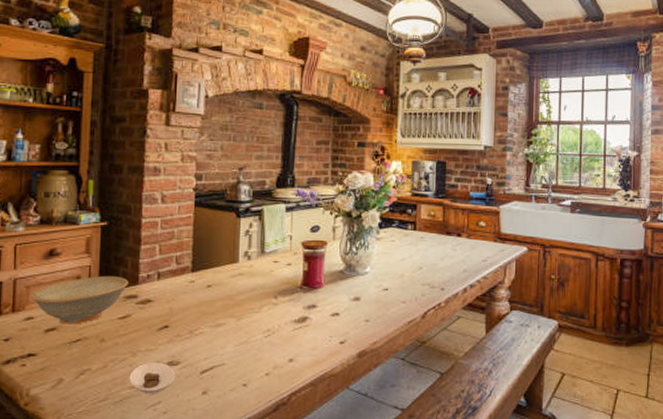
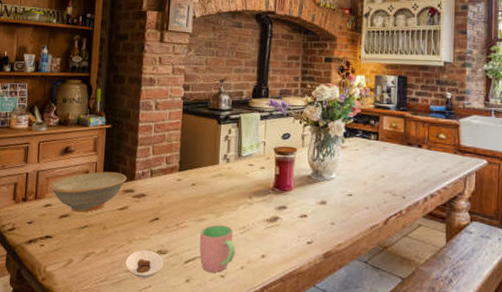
cup: none [218,329,259,382] -> present [199,224,235,273]

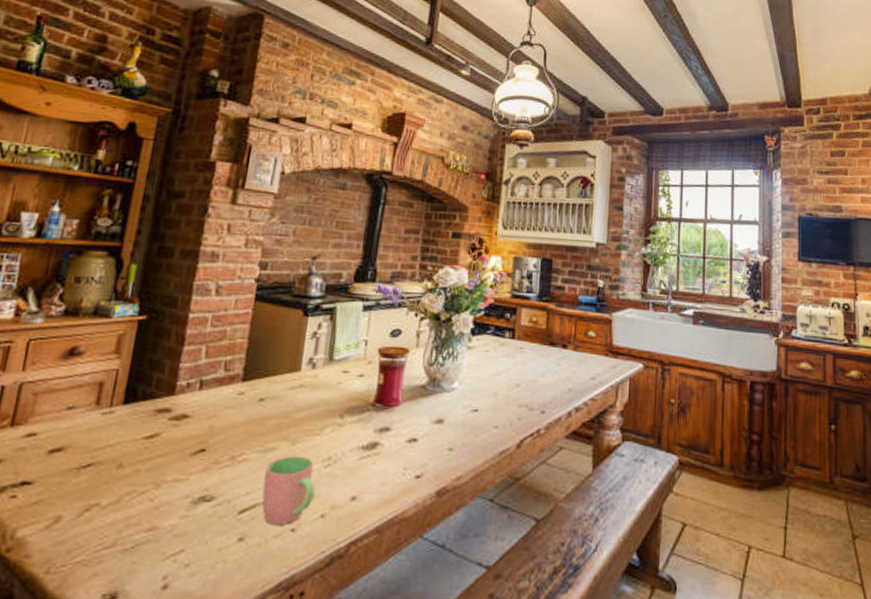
dish: present [49,171,127,213] -> none [36,382,163,444]
saucer: present [125,250,164,279] -> none [146,497,207,540]

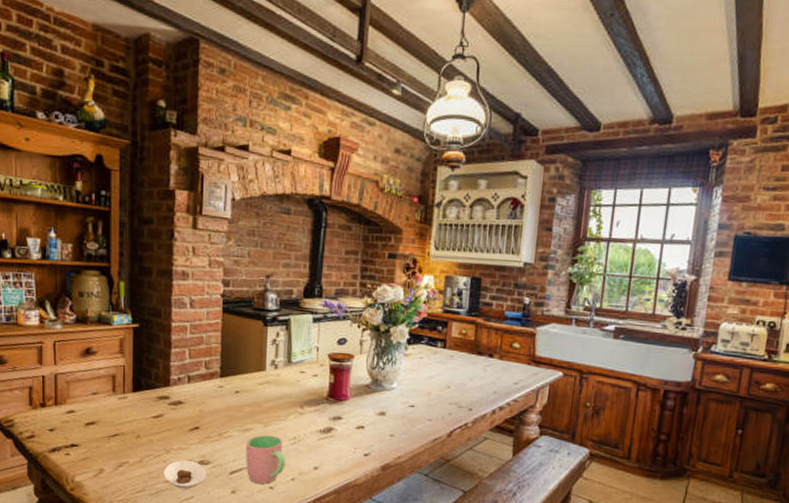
saucer: none [146,497,207,540] -> present [163,460,206,490]

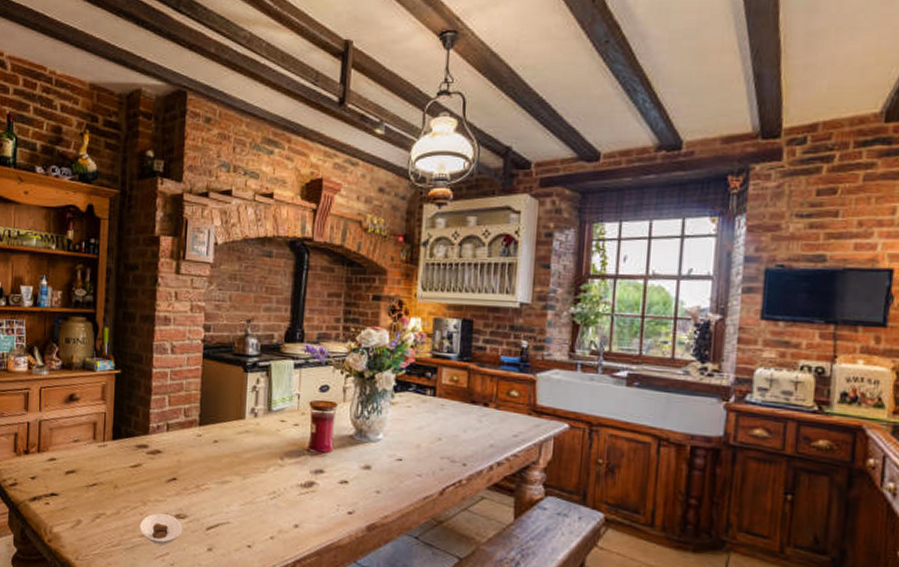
cup: present [246,435,285,484] -> none [223,488,264,542]

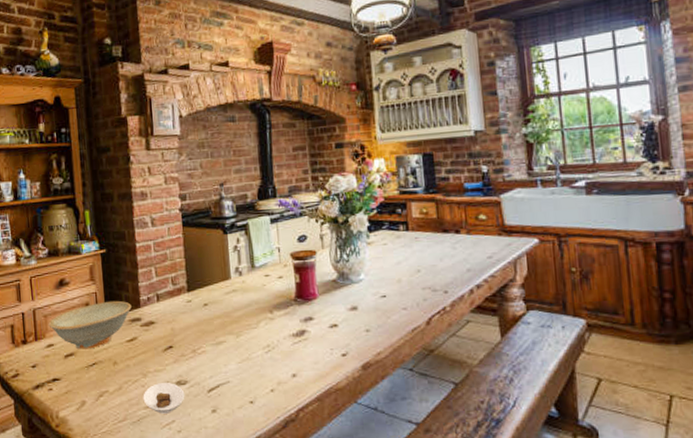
dish: none [53,423,140,469] -> present [48,300,132,350]

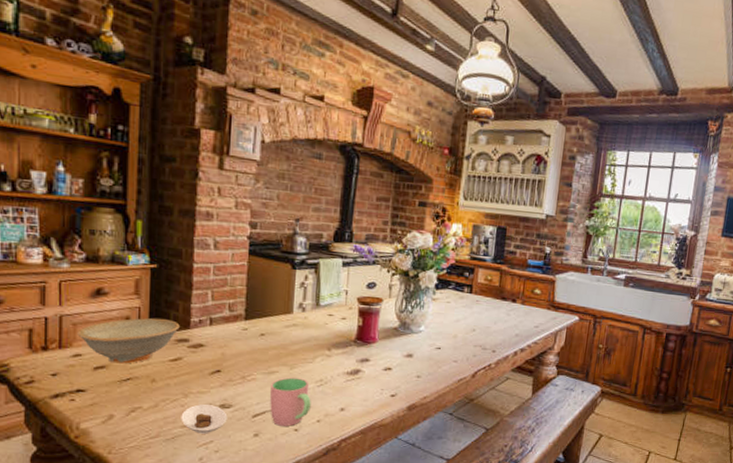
cup: none [221,345,263,399] -> present [270,377,311,426]

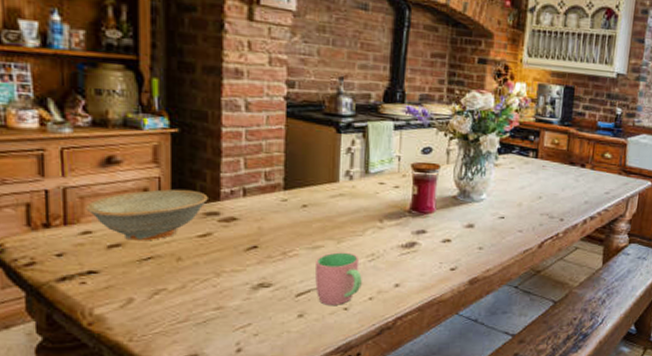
saucer: present [181,404,228,434] -> none [213,284,267,316]

